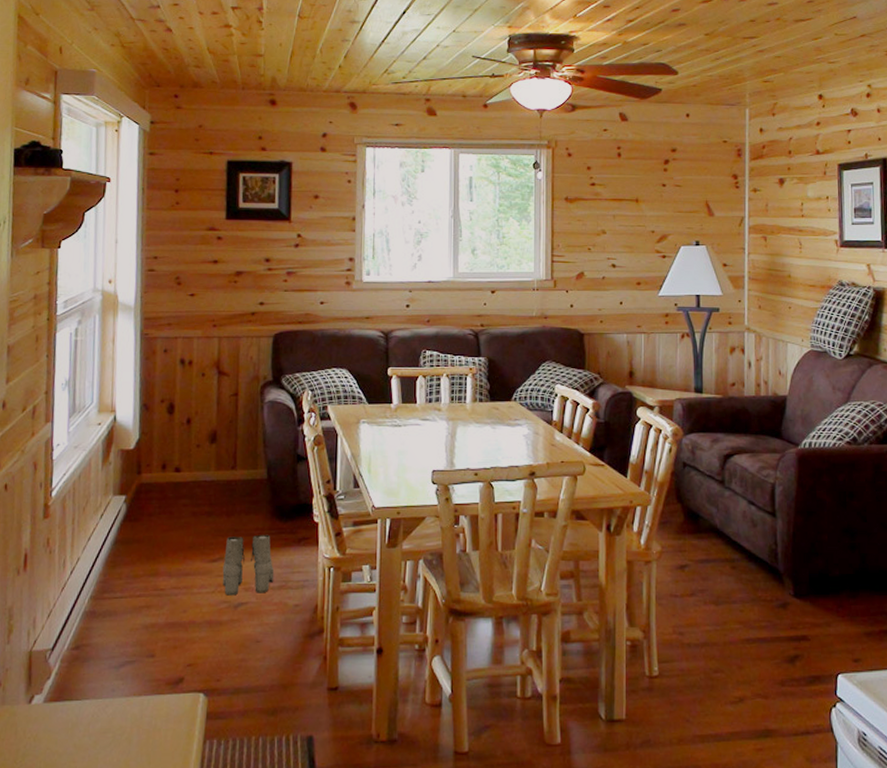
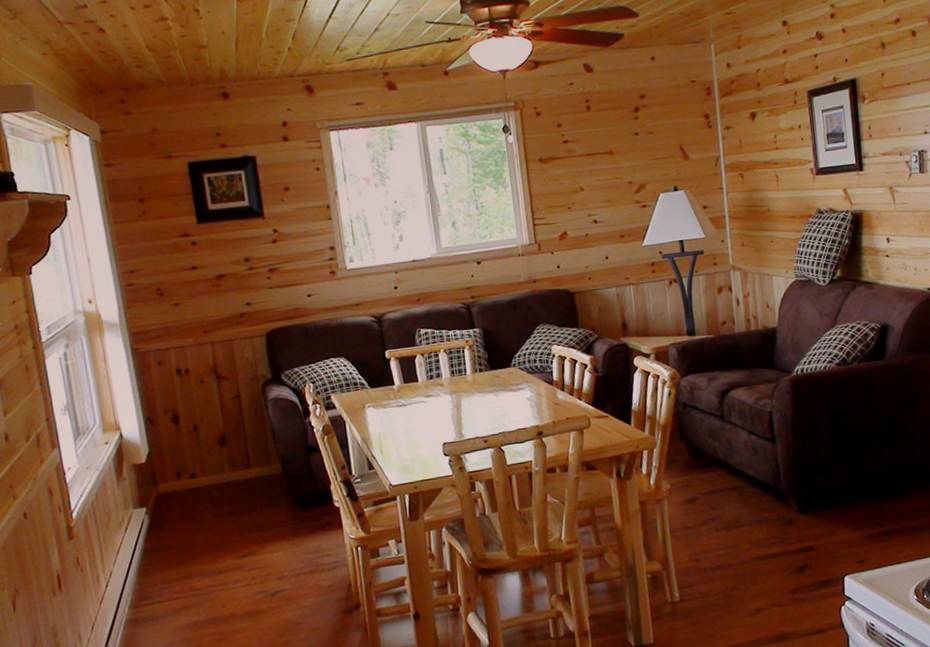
boots: present [222,534,274,596] -> none [252,524,305,586]

